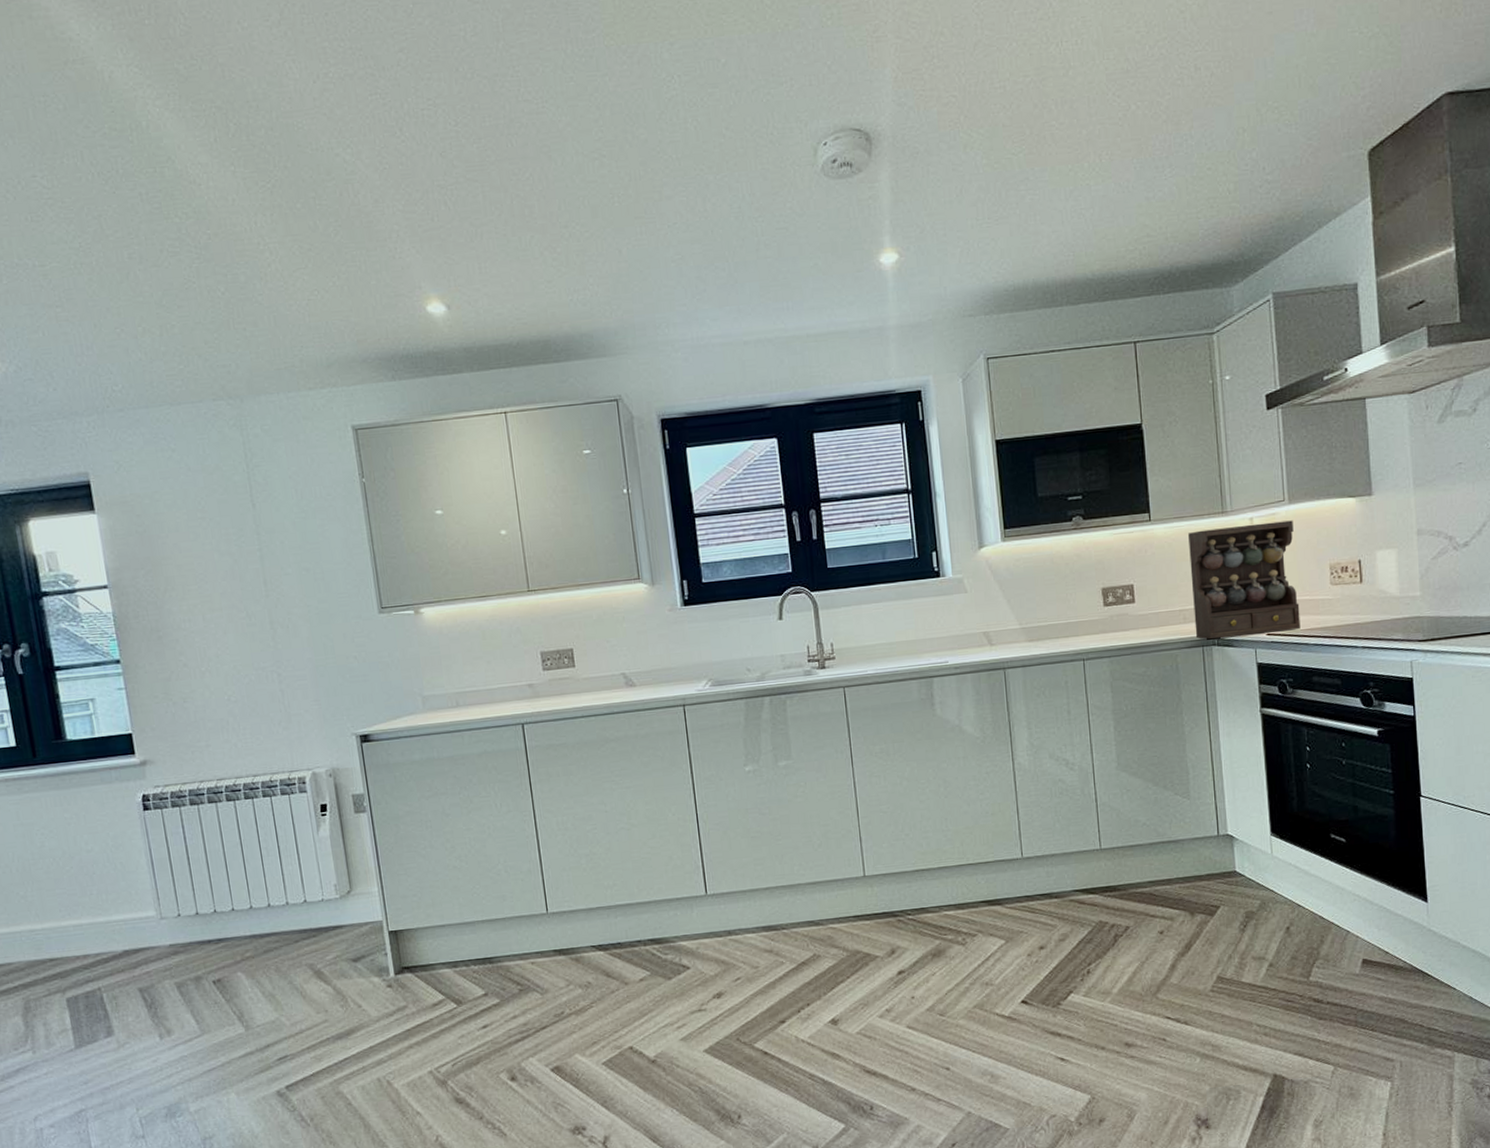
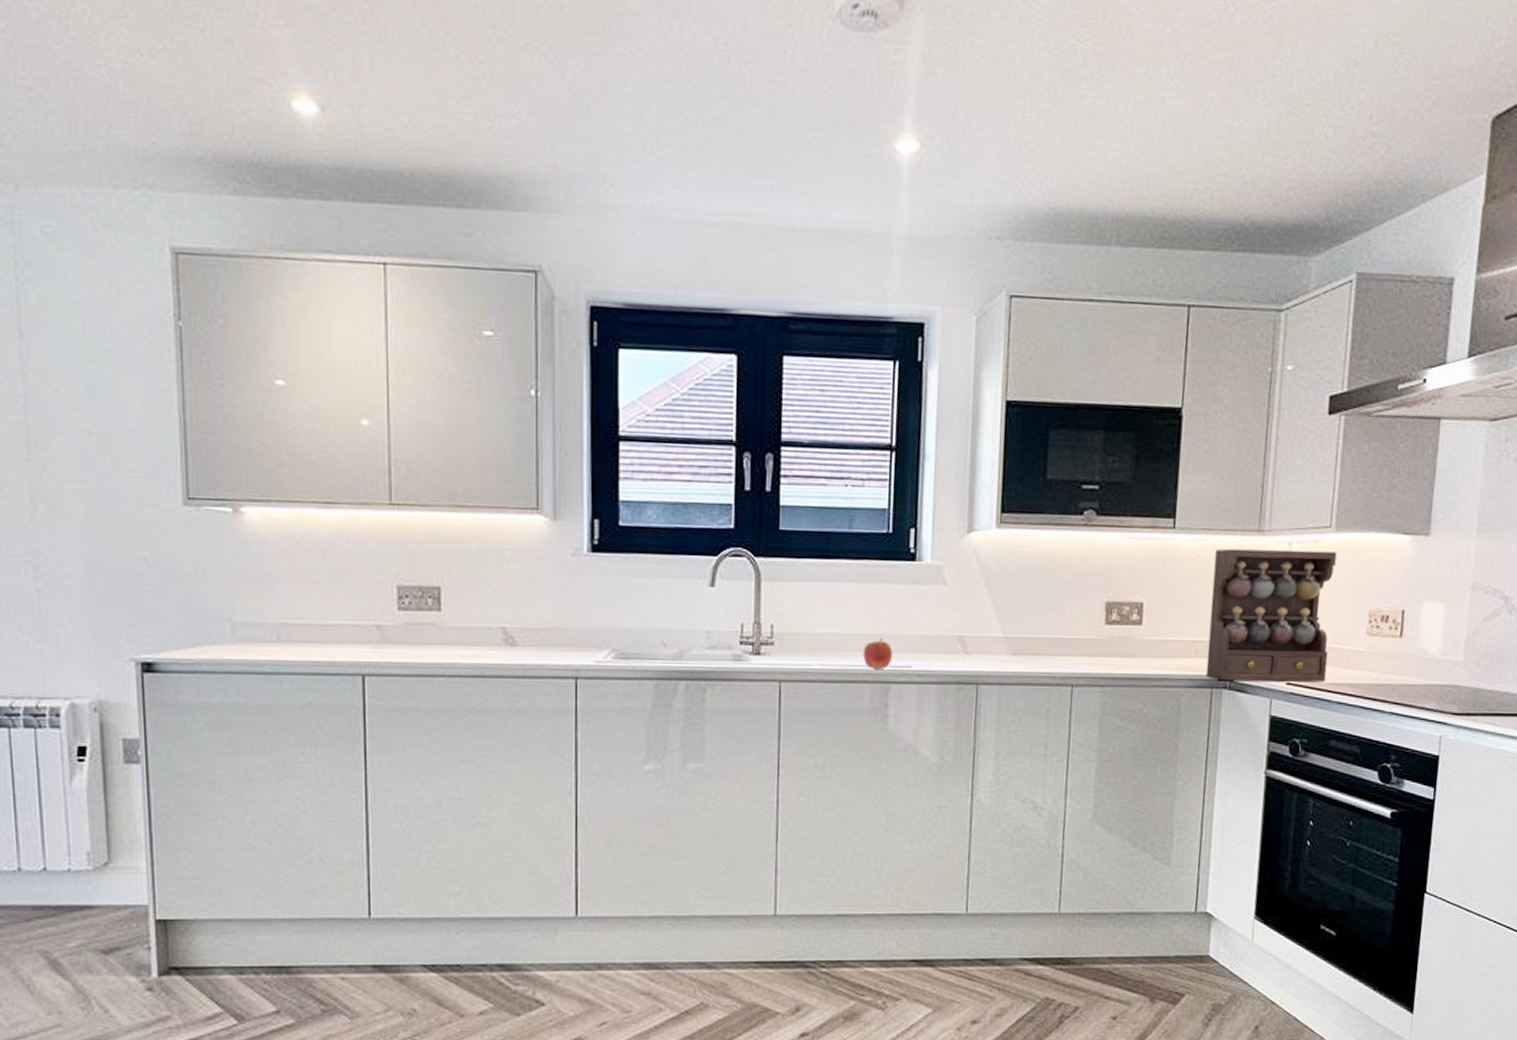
fruit: none [907,641,932,668] -> present [863,637,893,669]

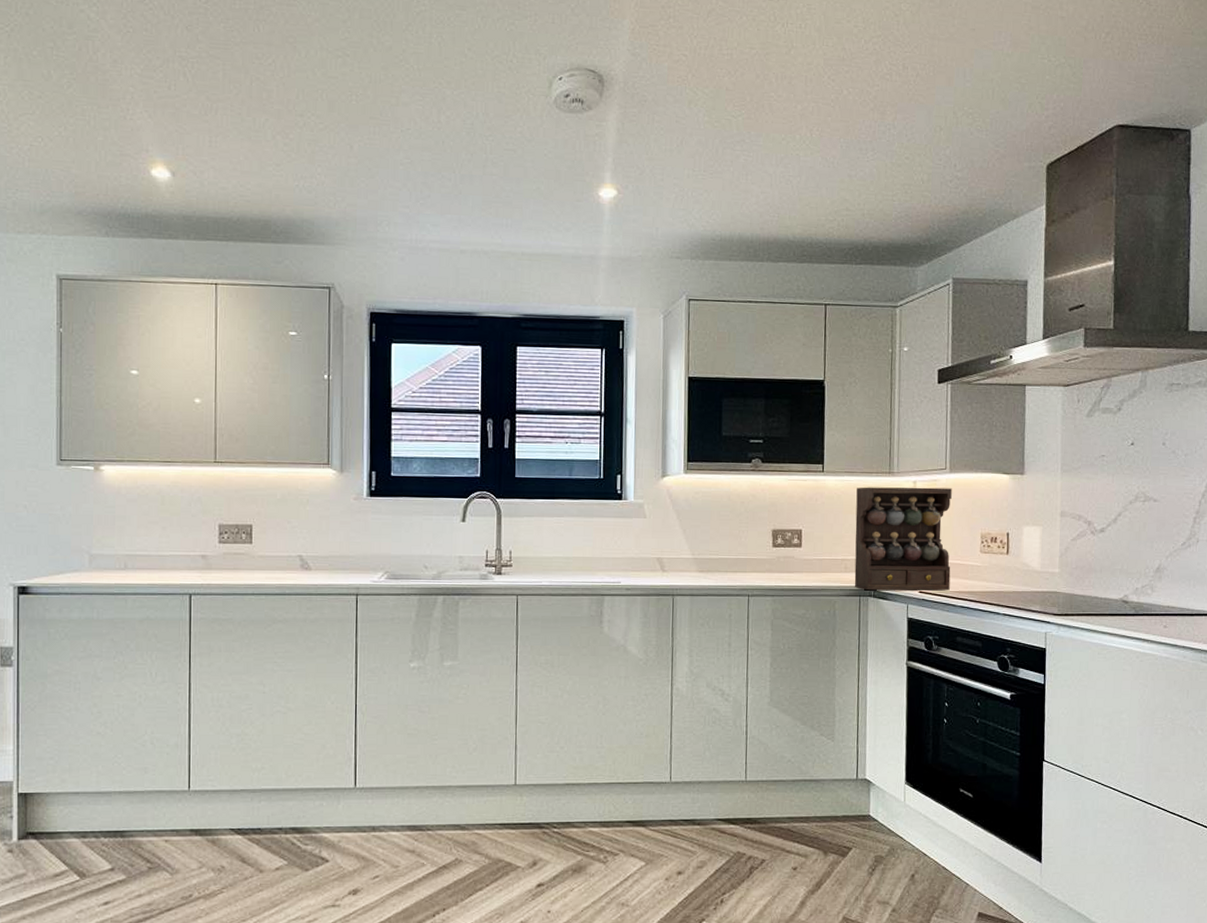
fruit: present [863,637,893,669] -> none [582,560,606,584]

